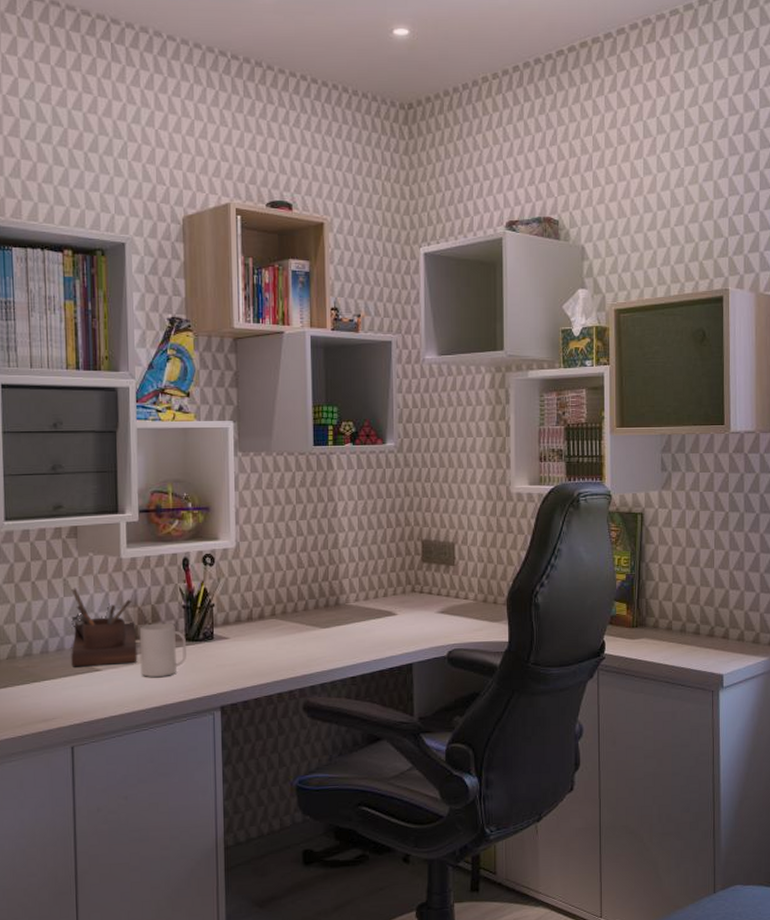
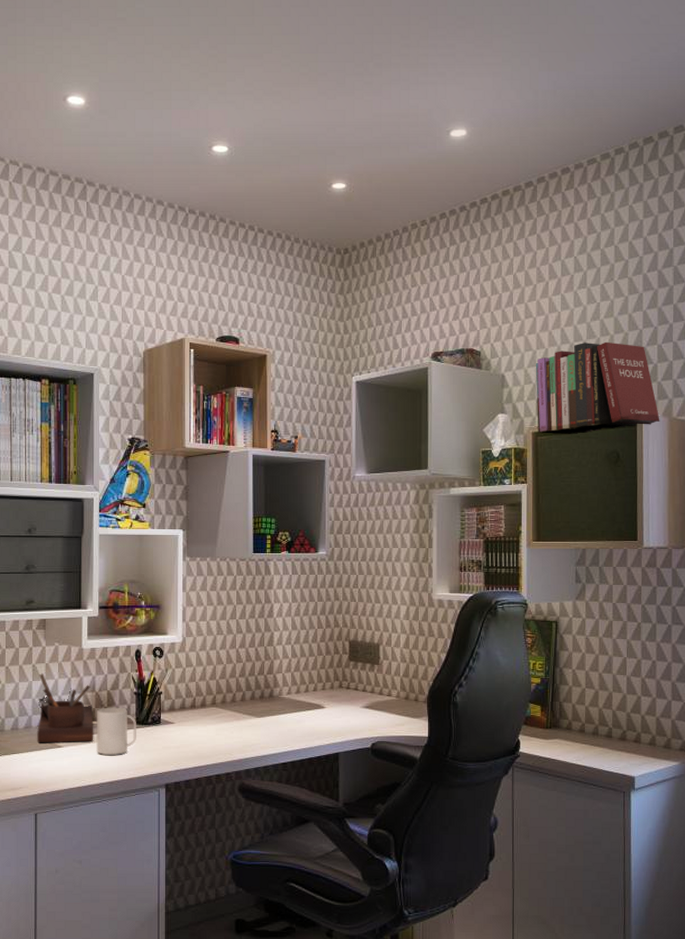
books: none [617,210,747,312] -> present [535,341,660,435]

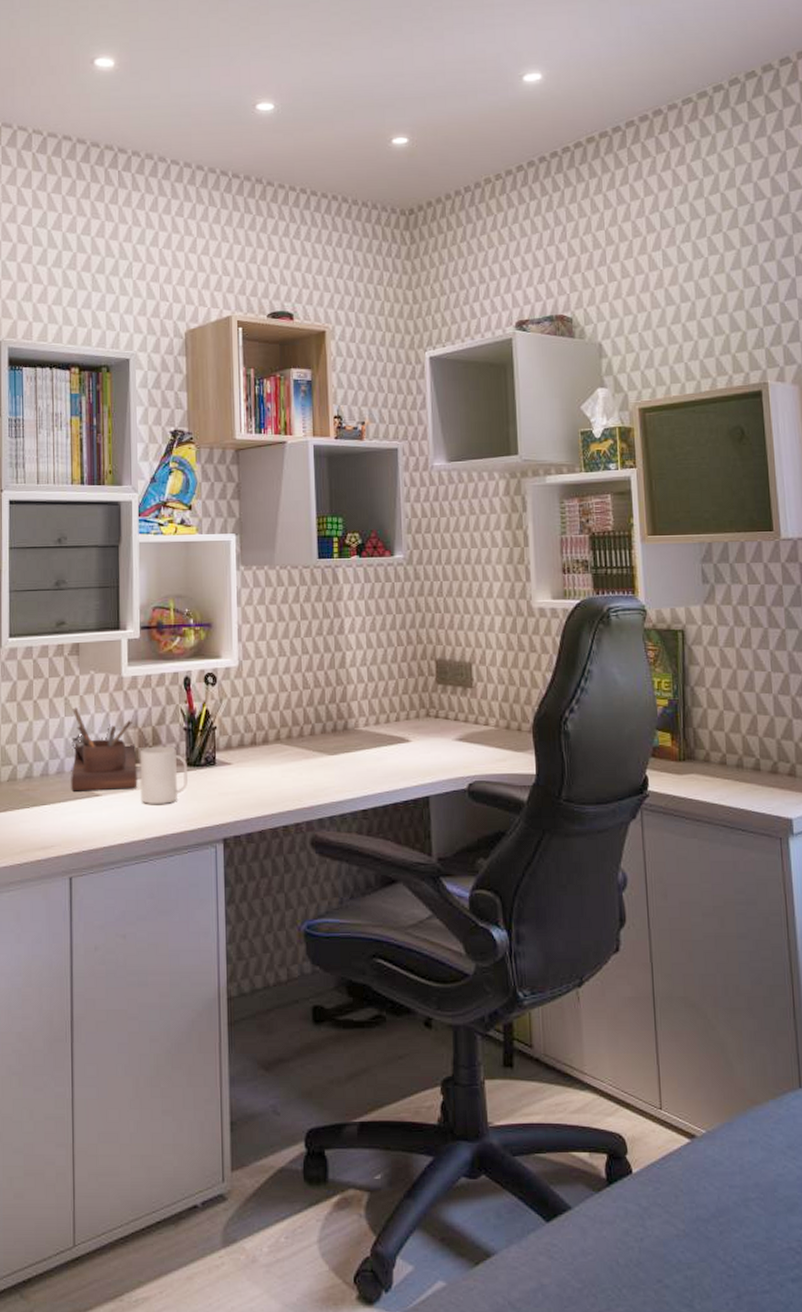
books: present [535,341,660,435] -> none [637,301,789,410]

